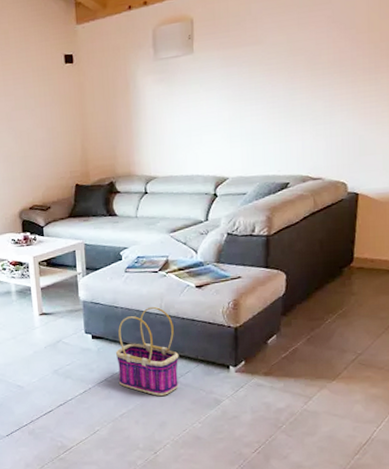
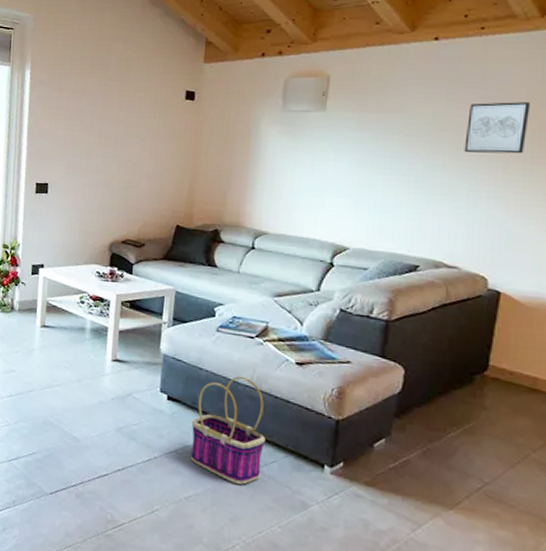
wall art: none [317,16,372,72] -> present [464,102,531,154]

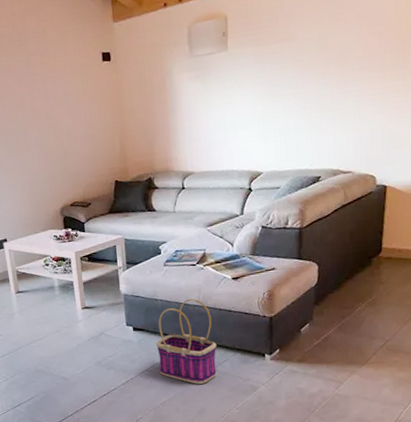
wall art: present [464,102,531,154] -> none [347,12,399,68]

